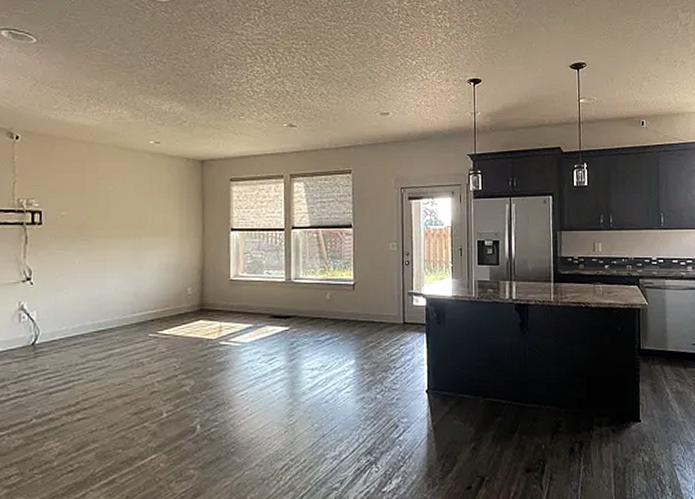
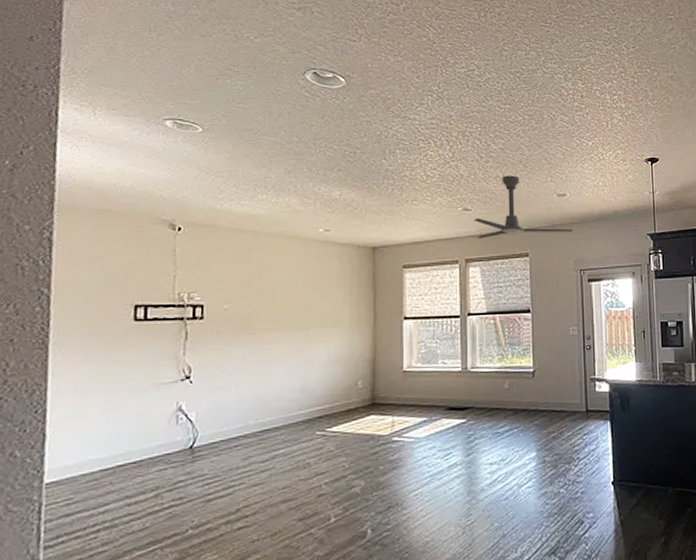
ceiling fan: none [298,93,395,154] -> present [474,175,573,238]

